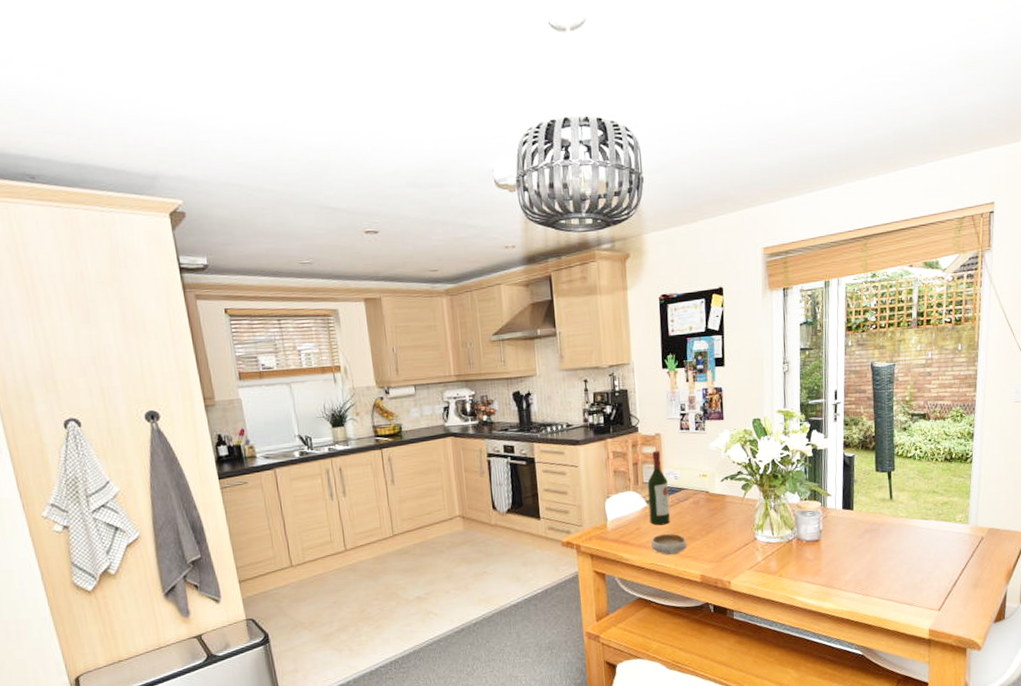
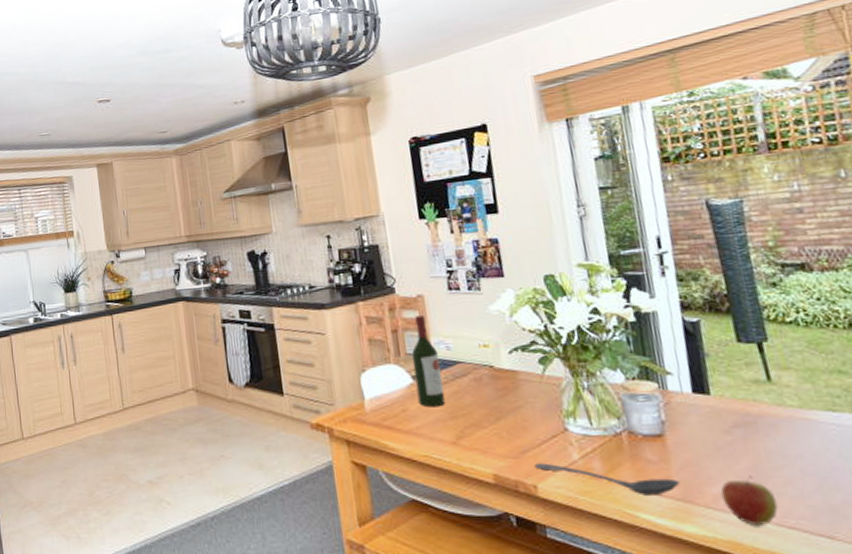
bowl: present [651,533,687,556] -> none [422,418,471,446]
stirrer: none [731,564,826,584] -> present [535,463,680,496]
apple: none [850,566,883,600] -> present [720,475,779,525]

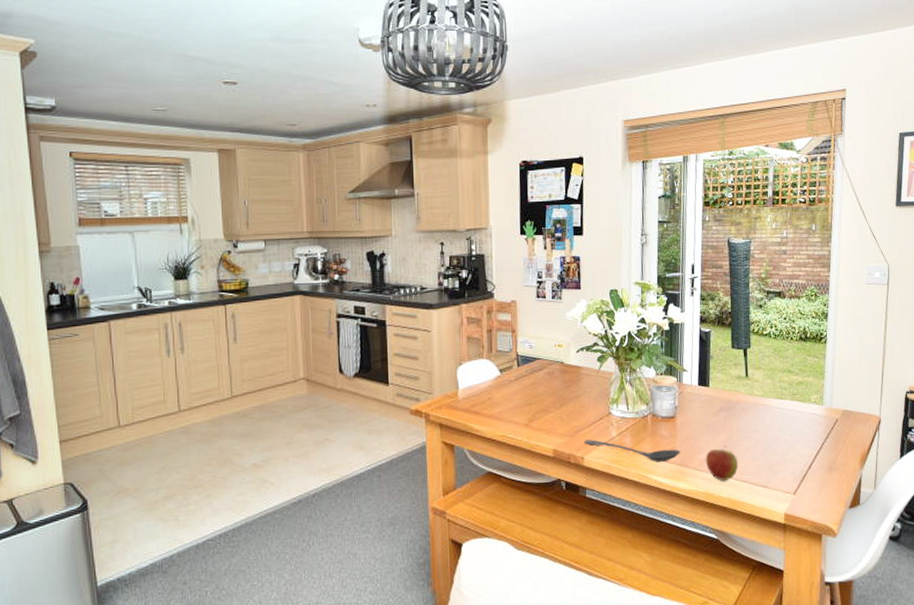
wine bottle: present [411,315,445,408] -> none [501,318,523,396]

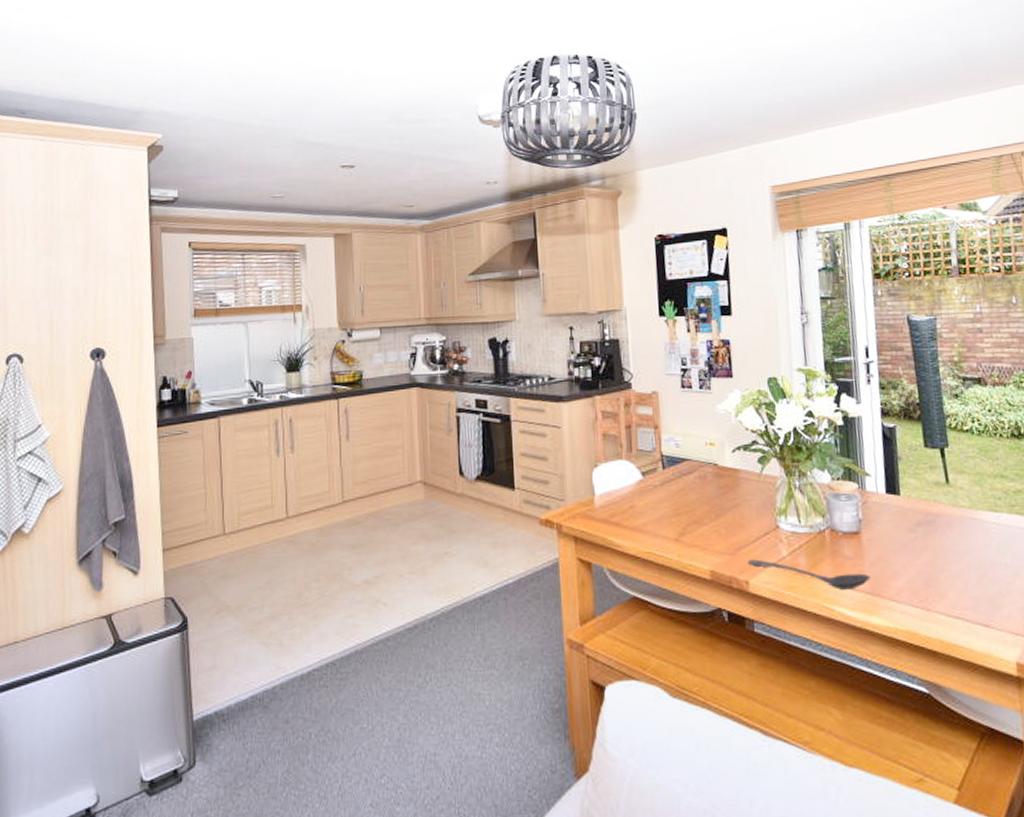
apple: present [705,445,739,481] -> none [903,570,948,616]

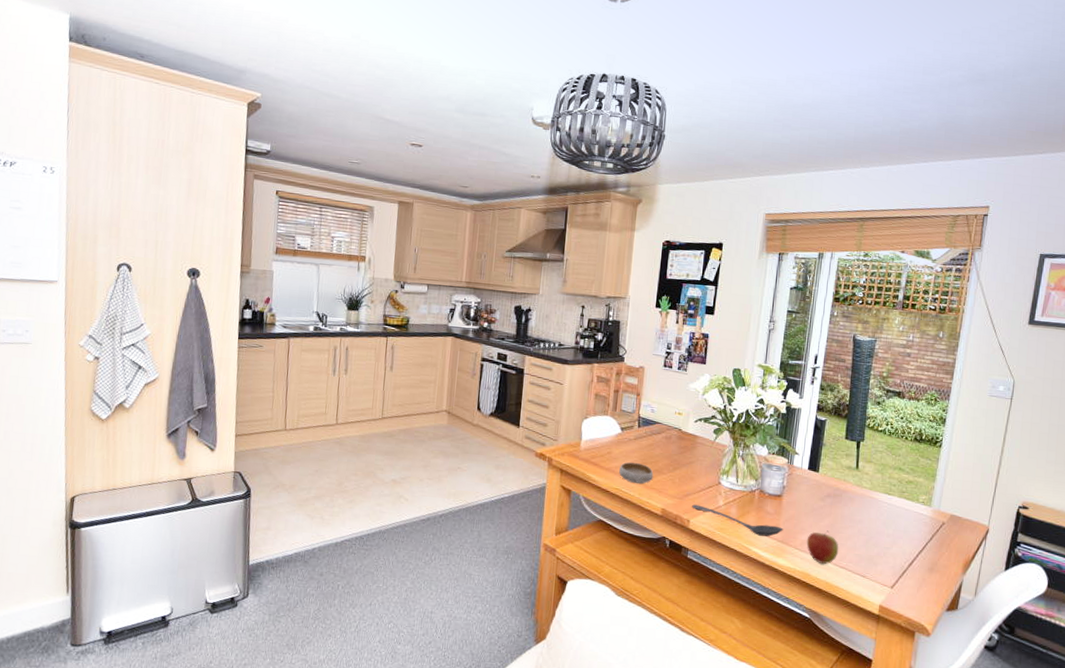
bowl: none [648,514,693,543] -> present [619,462,654,485]
apple: none [903,570,948,616] -> present [806,530,839,564]

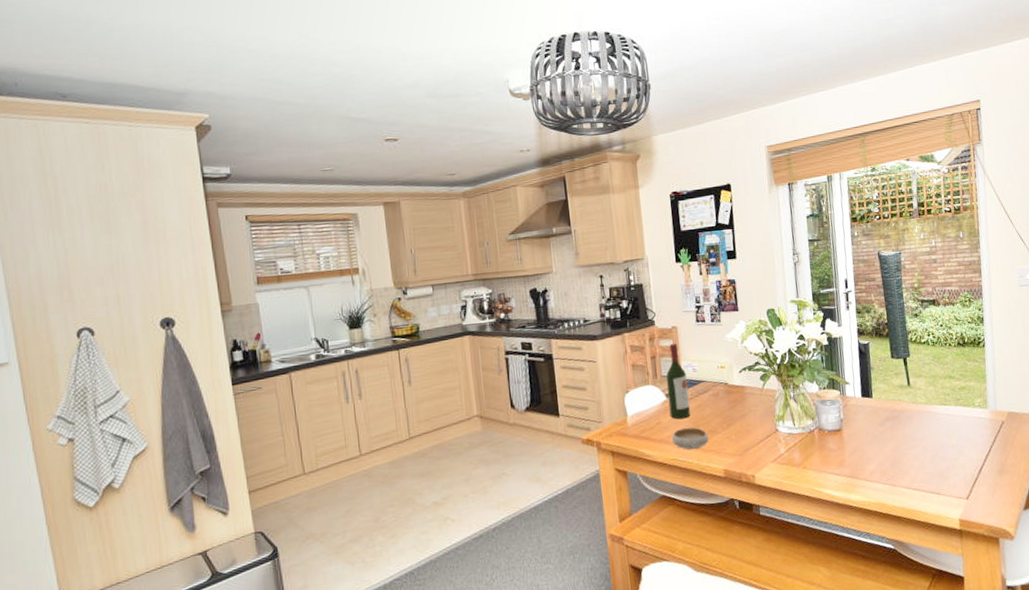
wine bottle: none [621,382,645,454] -> present [666,343,690,420]
stirrer: present [692,504,783,537] -> none [754,457,850,476]
apple: present [806,530,839,564] -> none [875,454,909,490]

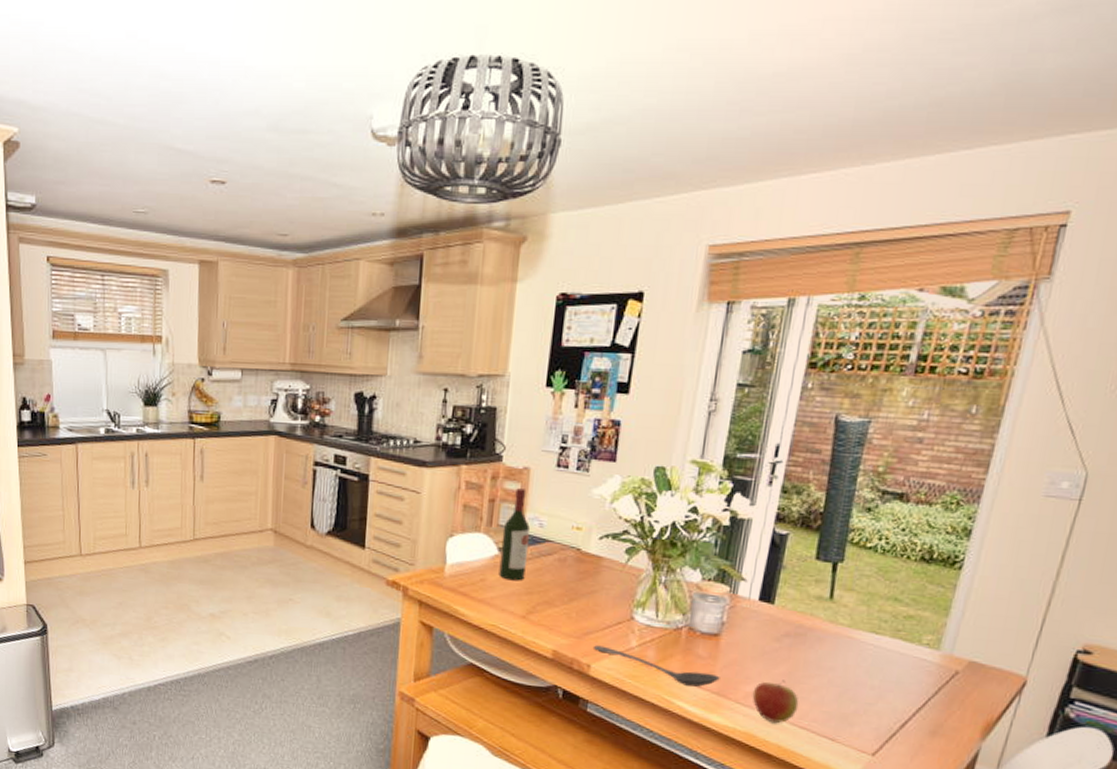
bowl: present [672,427,709,450] -> none [496,591,542,620]
stirrer: none [754,457,850,476] -> present [594,645,720,687]
apple: none [875,454,909,490] -> present [752,680,799,723]

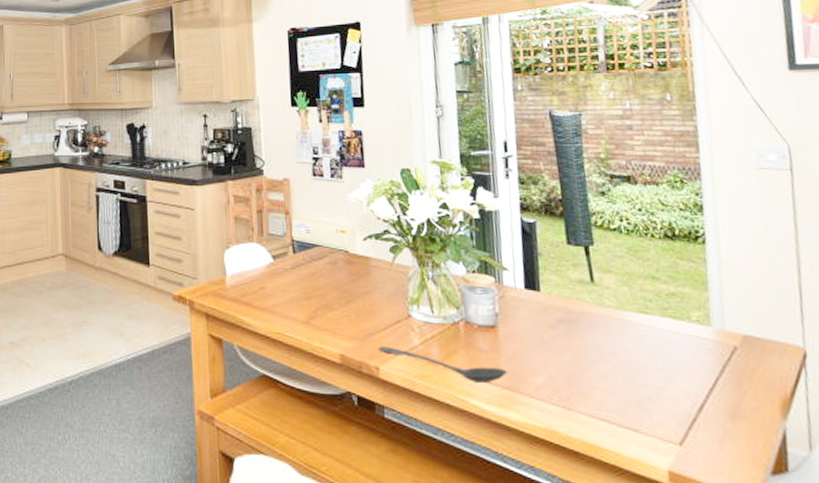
wine bottle: present [499,488,531,581] -> none [273,198,301,287]
apple: present [752,680,799,723] -> none [542,369,592,416]

